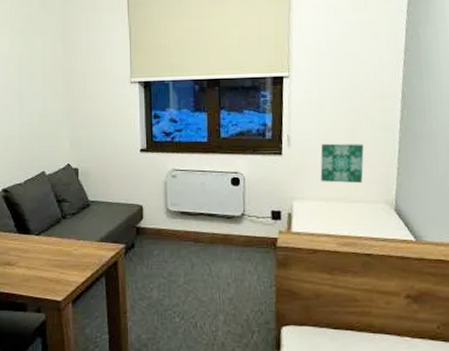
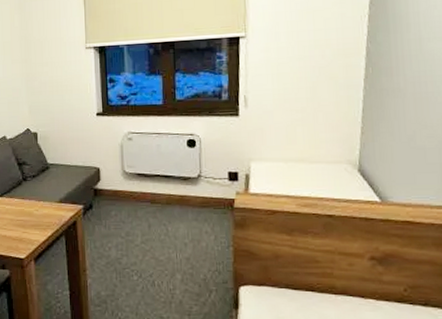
wall art: present [320,143,364,184] -> none [278,103,325,144]

